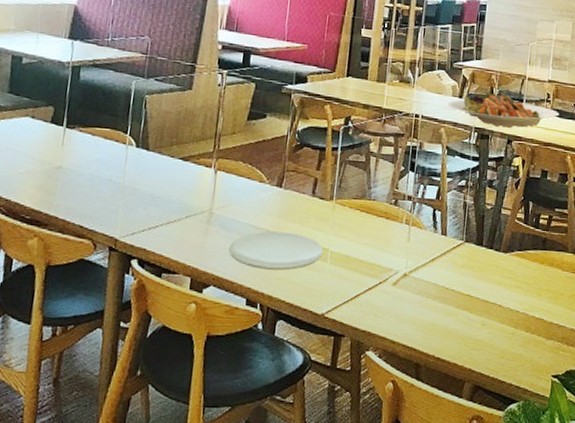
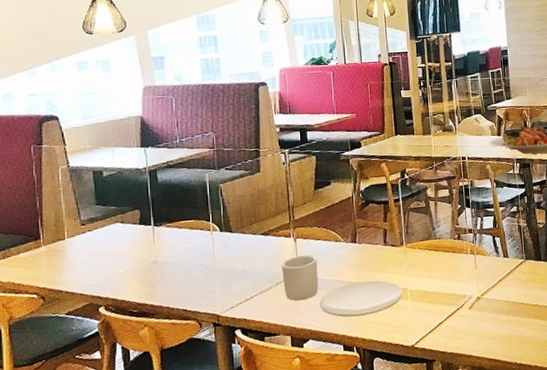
mug: none [193,190,236,241] -> present [282,255,319,301]

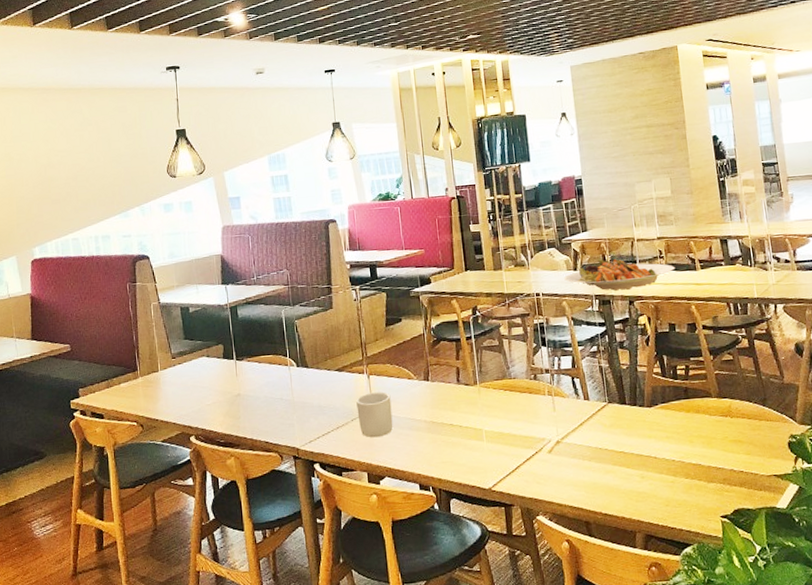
plate: present [320,280,404,317] -> none [394,419,479,456]

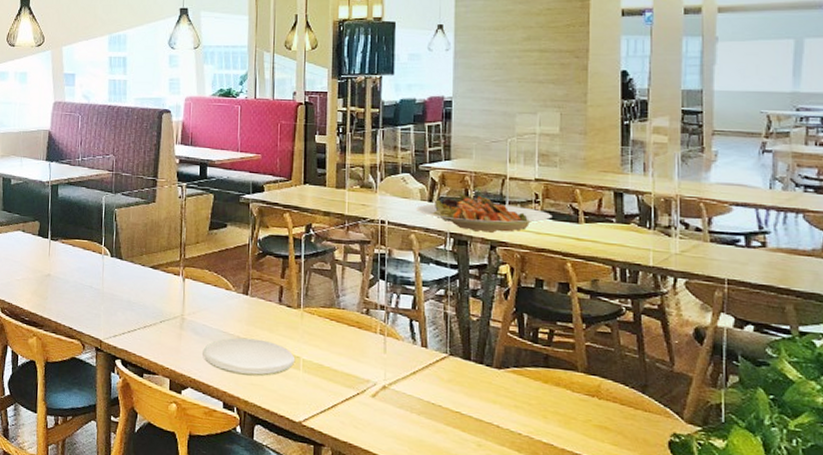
mug: present [356,392,393,438] -> none [167,296,205,345]
plate: none [394,419,479,456] -> present [203,337,296,377]

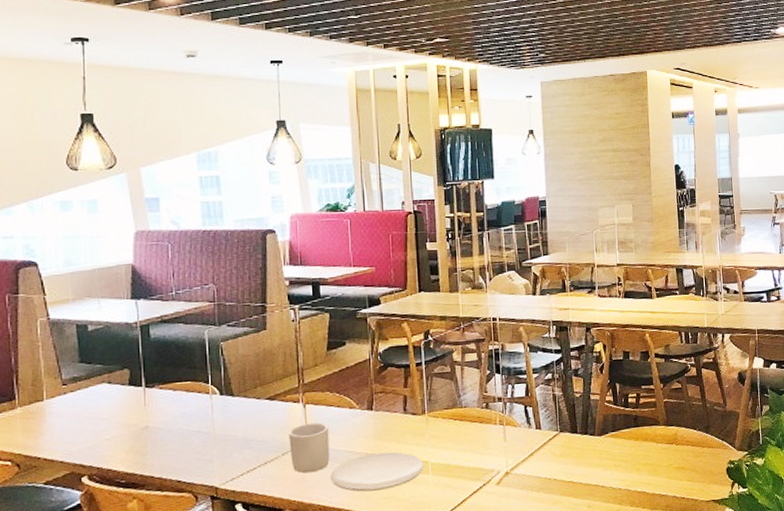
mug: none [167,296,205,345] -> present [289,422,330,474]
salad: present [416,192,553,234] -> none [522,283,633,317]

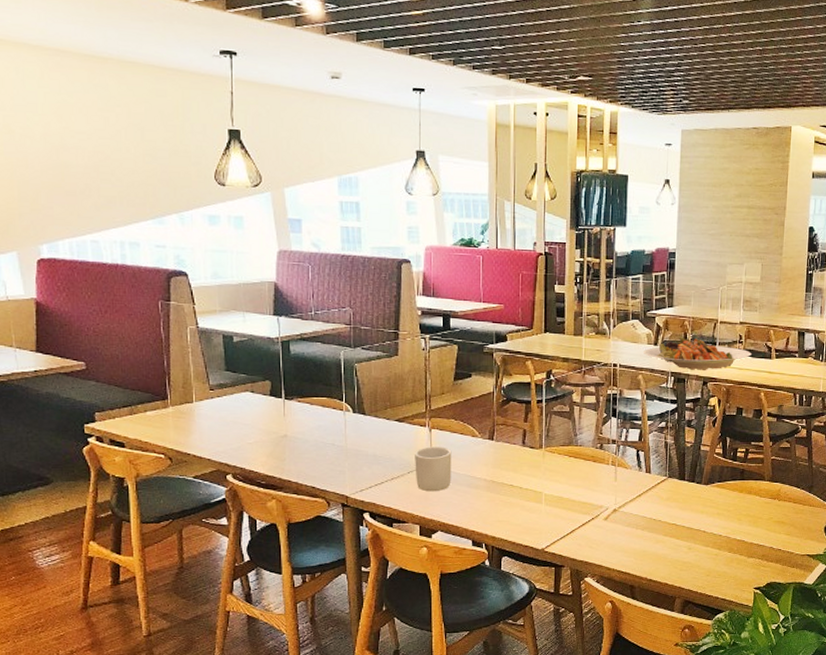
plate: present [331,452,424,492] -> none [451,480,538,514]
salad: none [522,283,633,317] -> present [644,336,752,371]

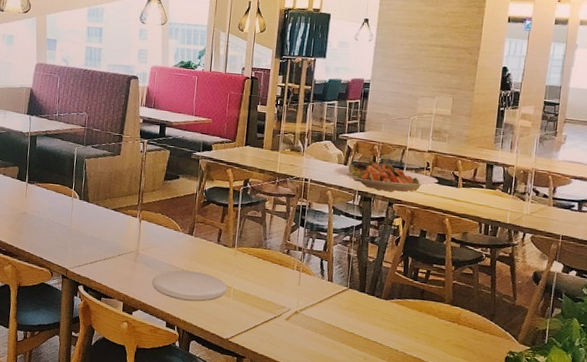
mug: present [415,446,452,492] -> none [124,235,156,275]
plate: none [451,480,538,514] -> present [152,270,228,302]

